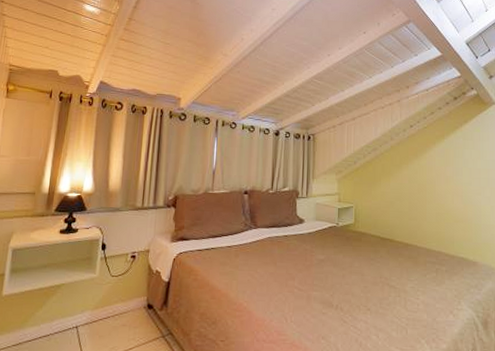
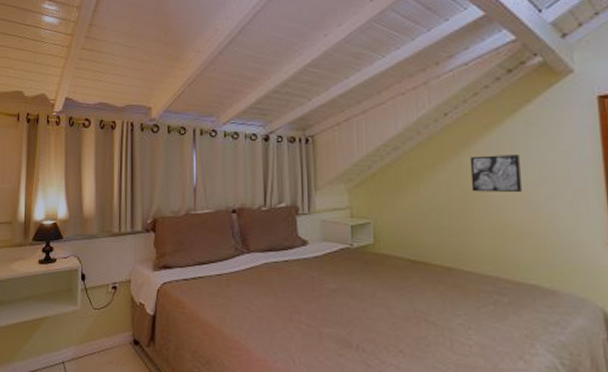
wall art: none [425,159,458,189] -> present [469,155,522,193]

